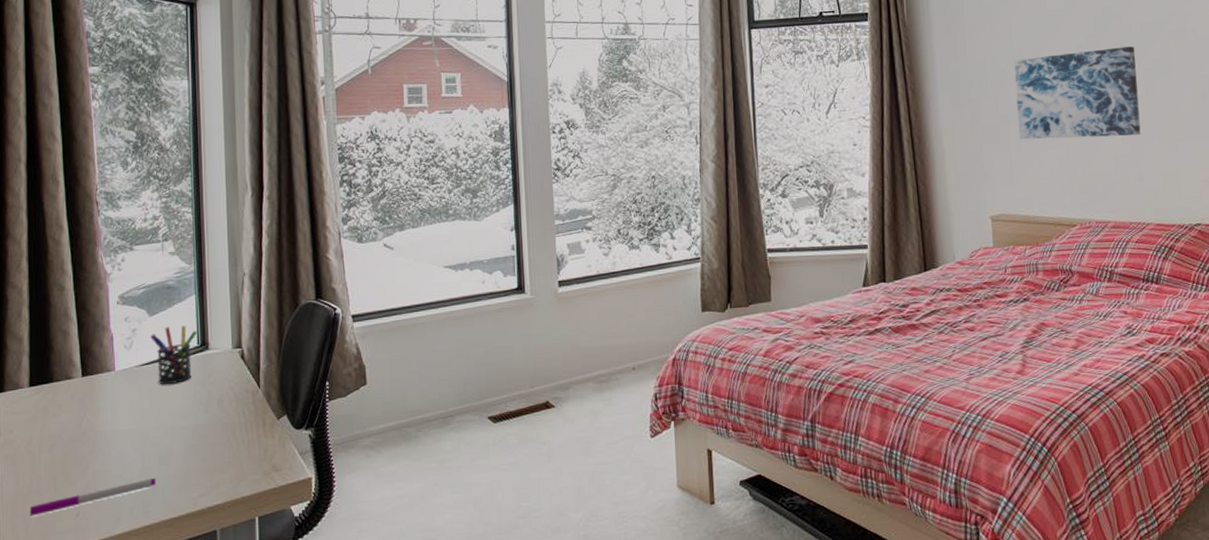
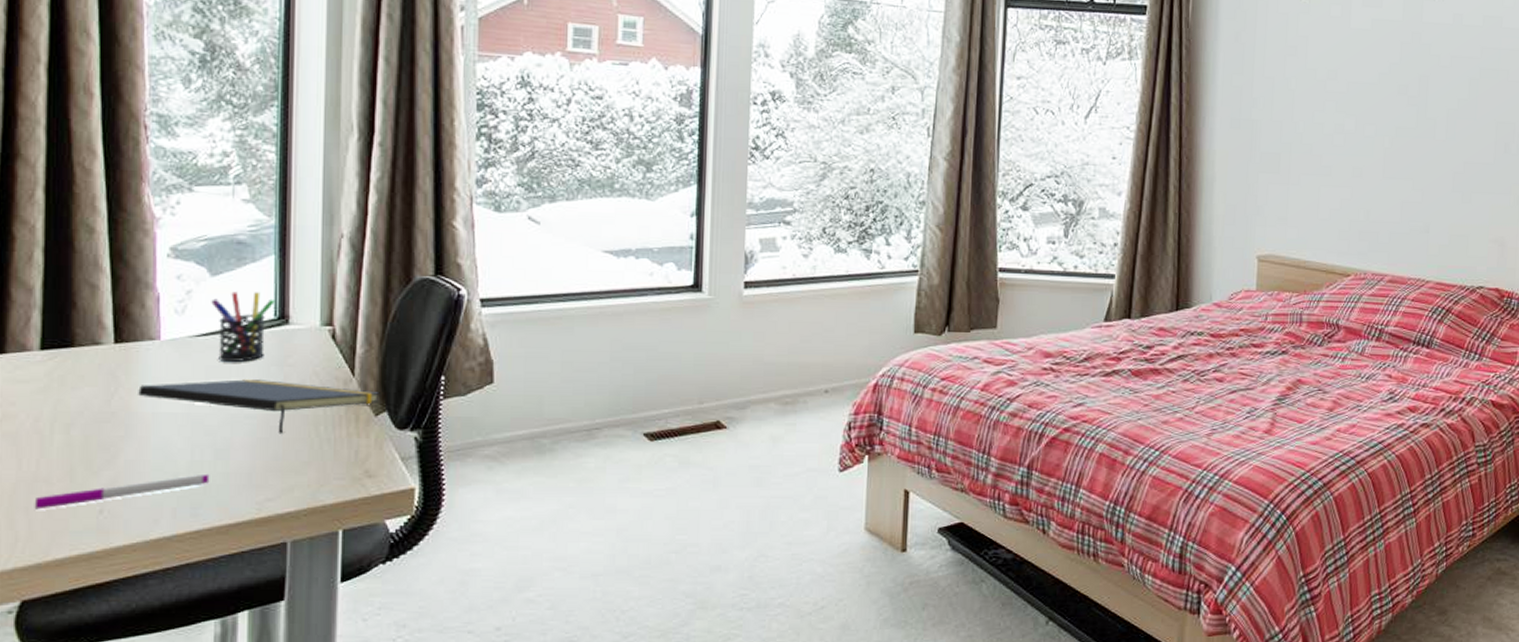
notepad: none [101,396,280,441] -> present [138,379,380,434]
wall art: present [1014,46,1141,139] -> none [1301,80,1440,182]

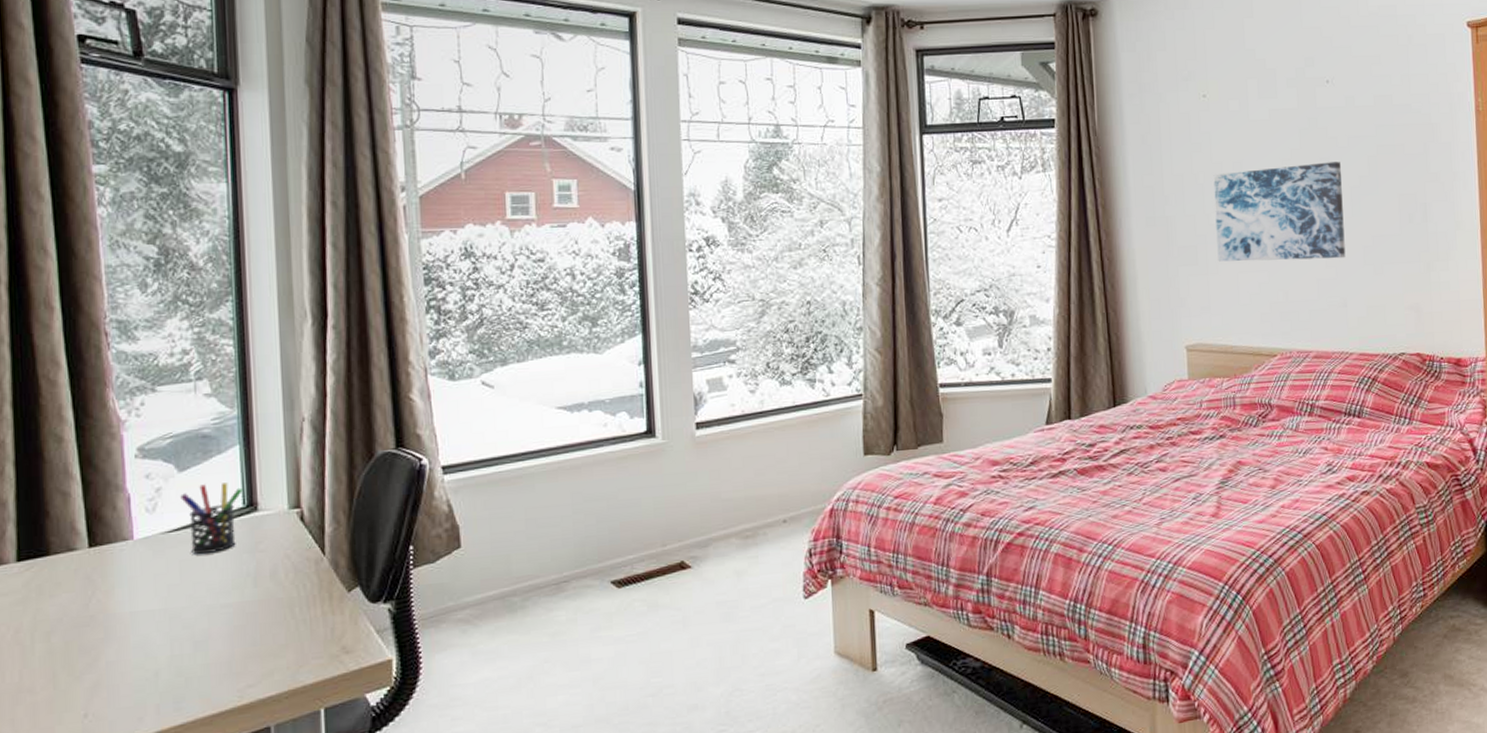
pen: present [34,473,210,510] -> none [19,666,191,721]
notepad: present [138,379,380,434] -> none [115,567,351,620]
wall art: none [1301,80,1440,182] -> present [1213,162,1346,262]

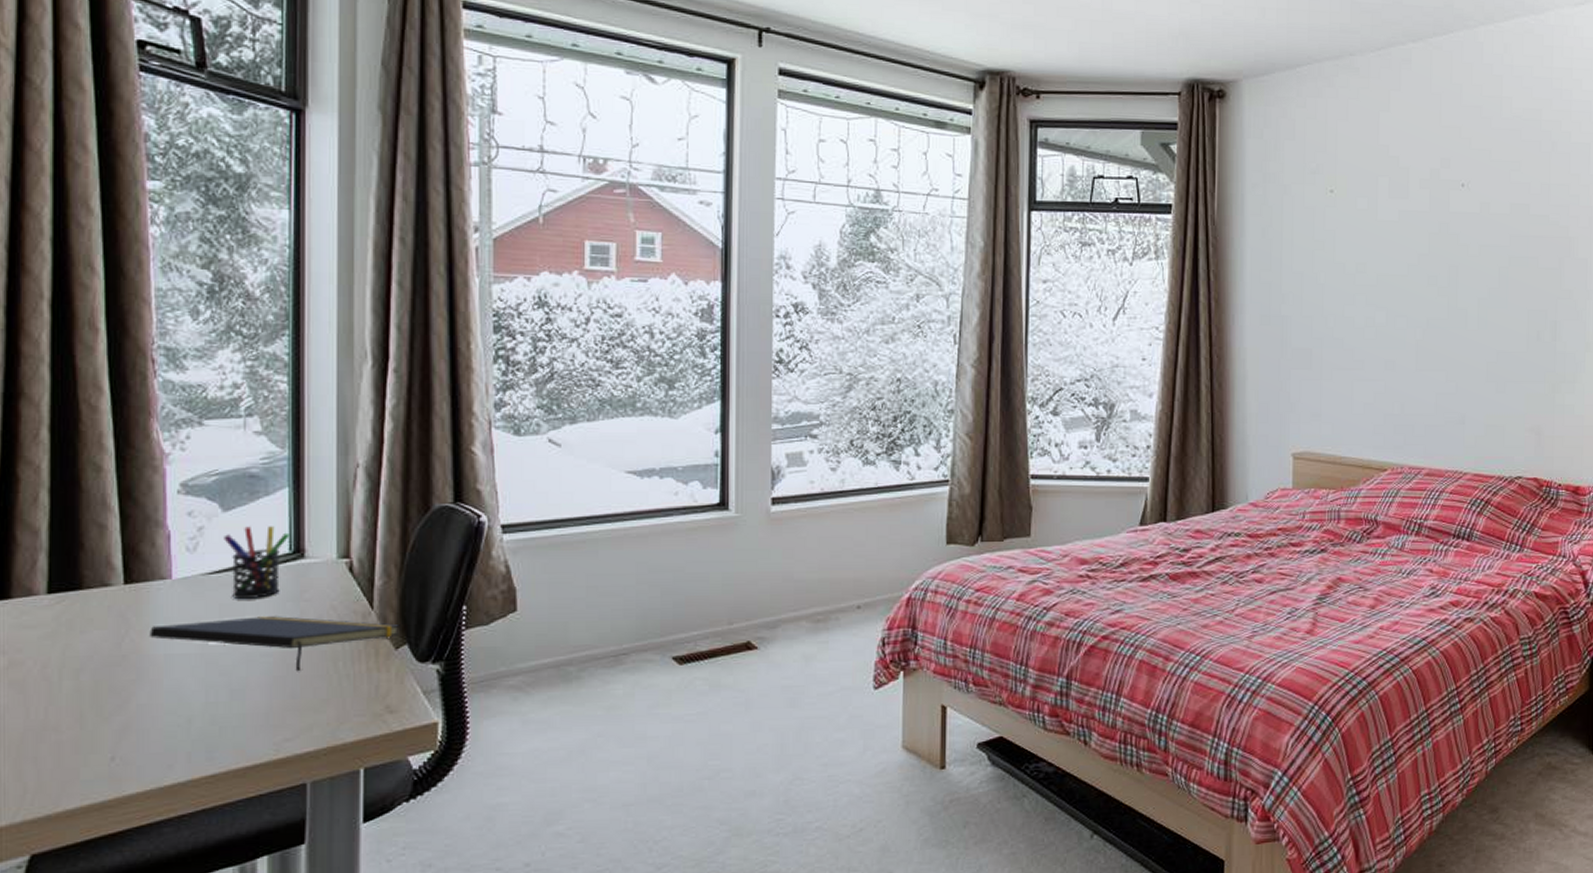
notepad: none [115,567,351,620] -> present [150,616,399,672]
wall art: present [1213,162,1346,262] -> none [1333,270,1470,373]

